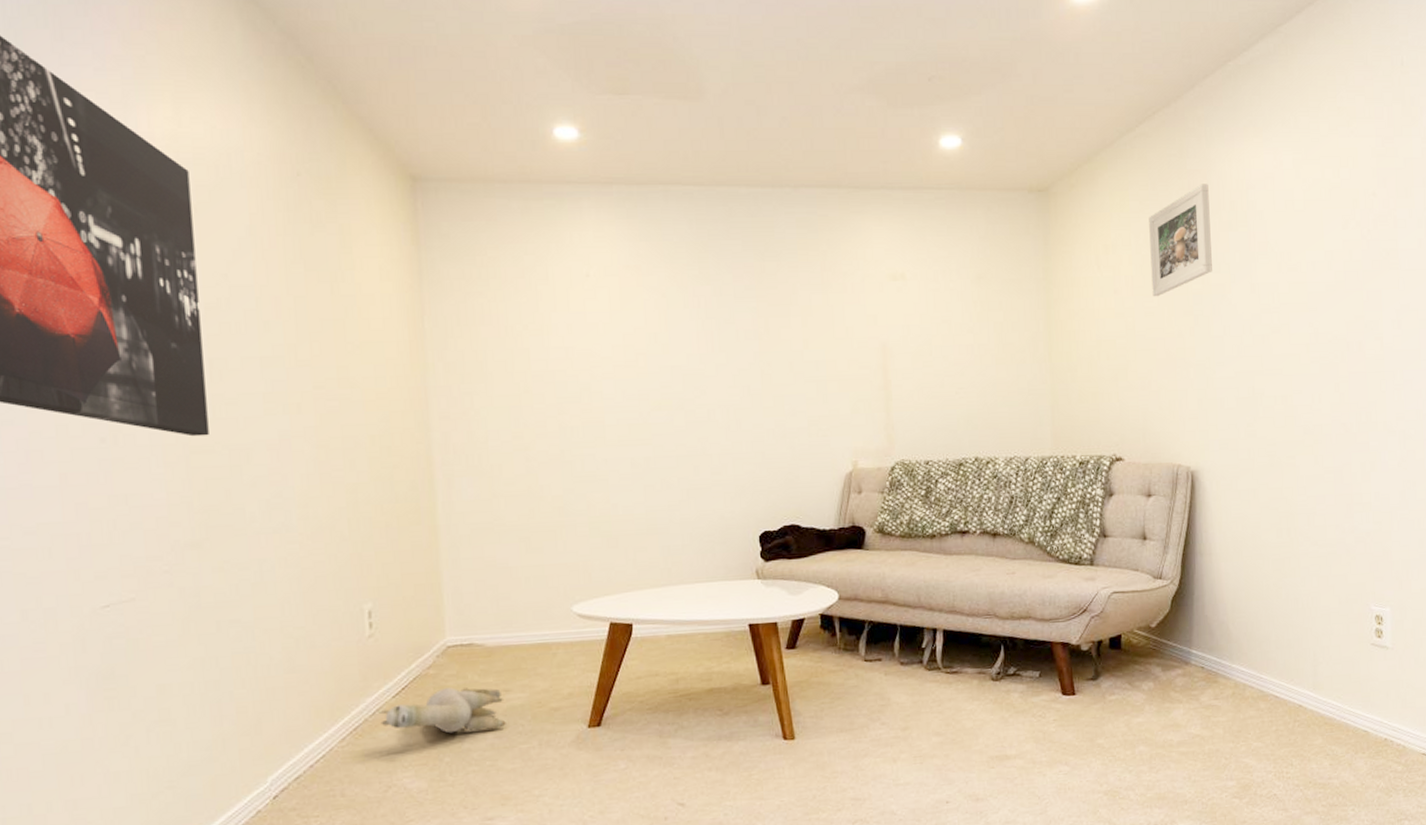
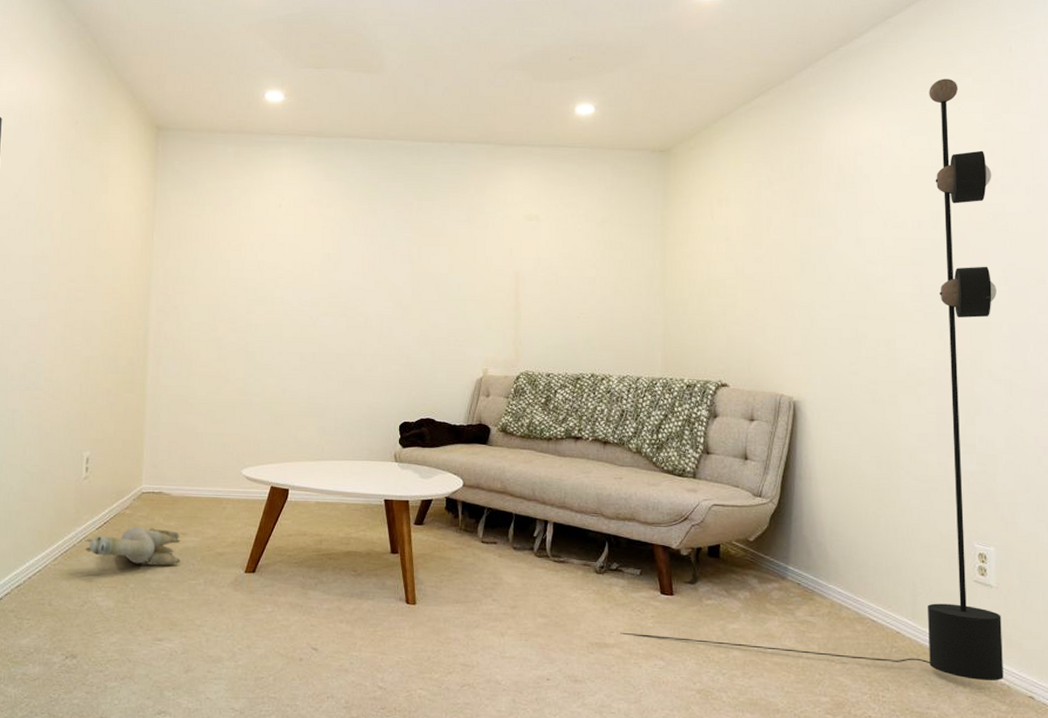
floor lamp: none [1014,97,1399,744] -> present [613,78,1004,681]
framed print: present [1149,184,1212,297] -> none [760,149,819,245]

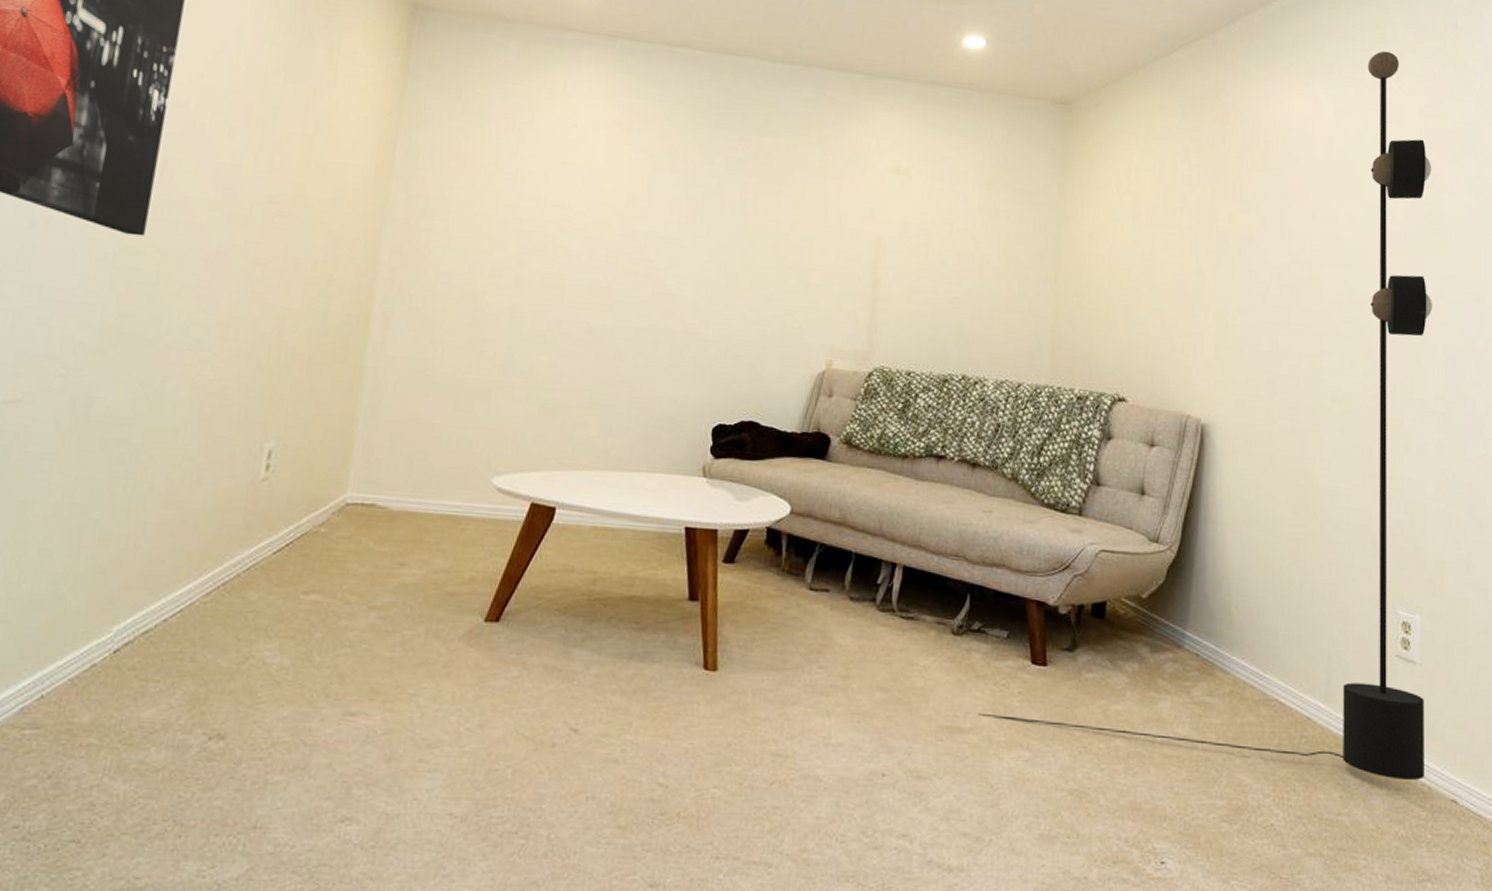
plush toy: present [84,526,181,565] -> none [253,551,396,608]

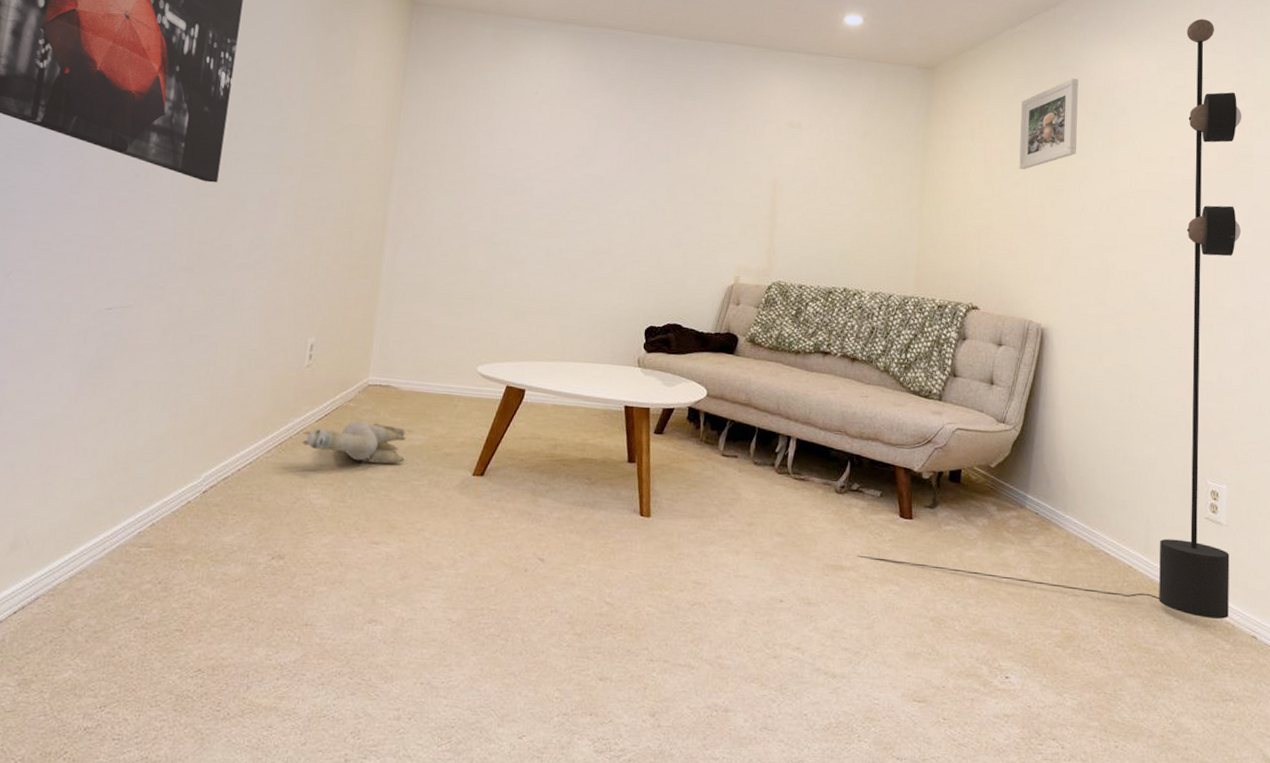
plush toy: none [253,551,396,608] -> present [302,420,406,464]
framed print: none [1174,119,1243,230] -> present [1019,78,1078,170]

